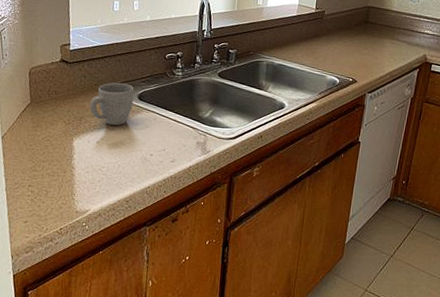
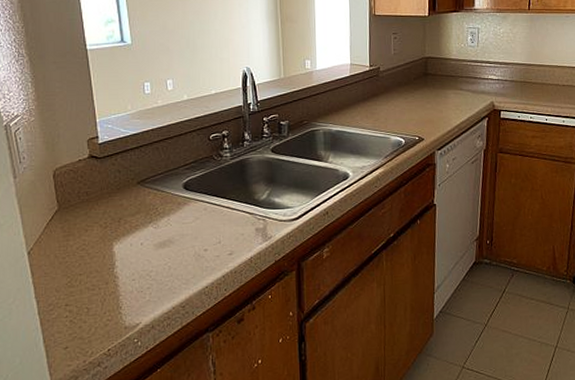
mug: present [90,82,134,125] -> none [128,173,178,222]

